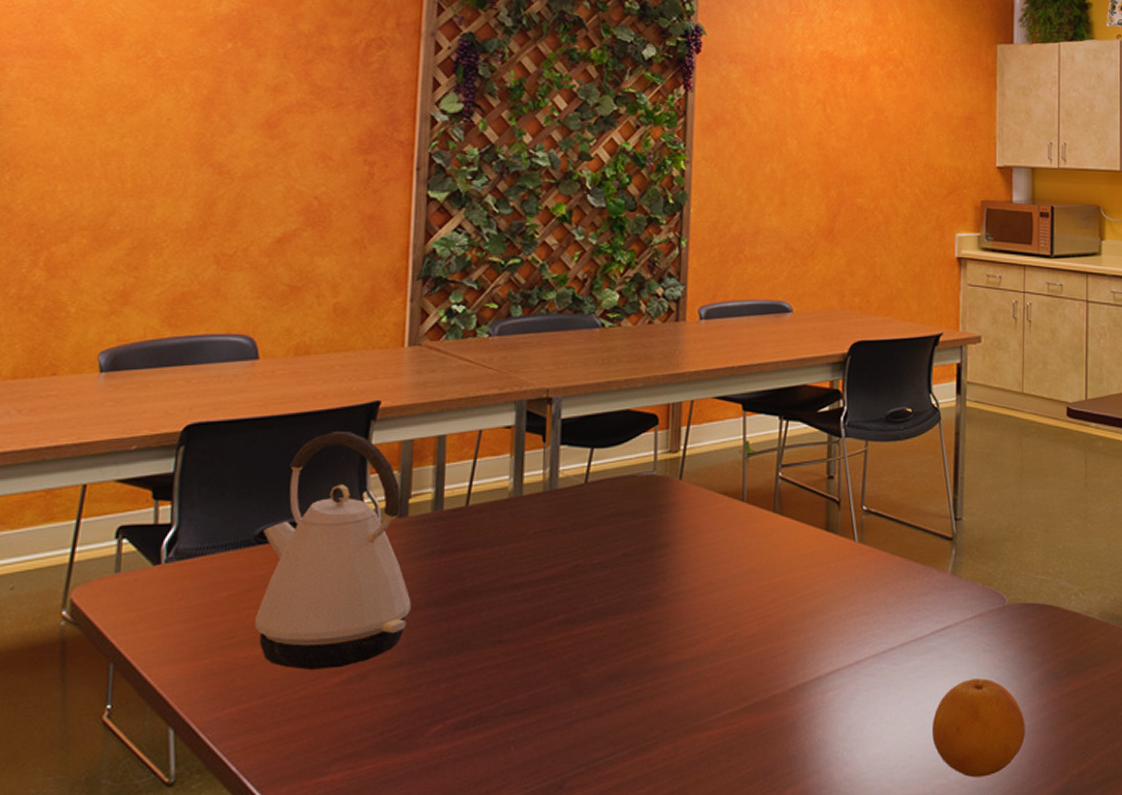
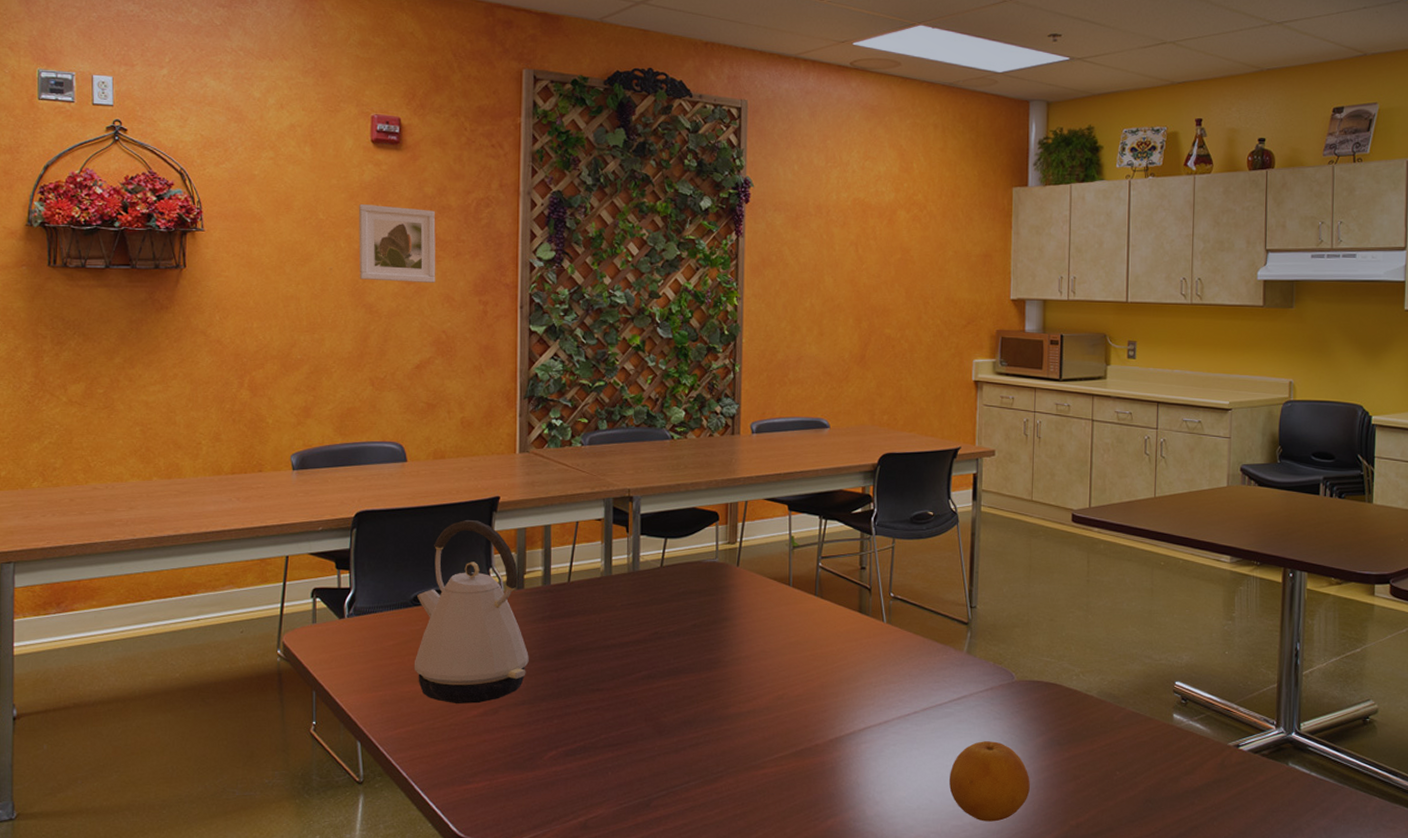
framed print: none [207,41,312,138] -> present [358,204,436,283]

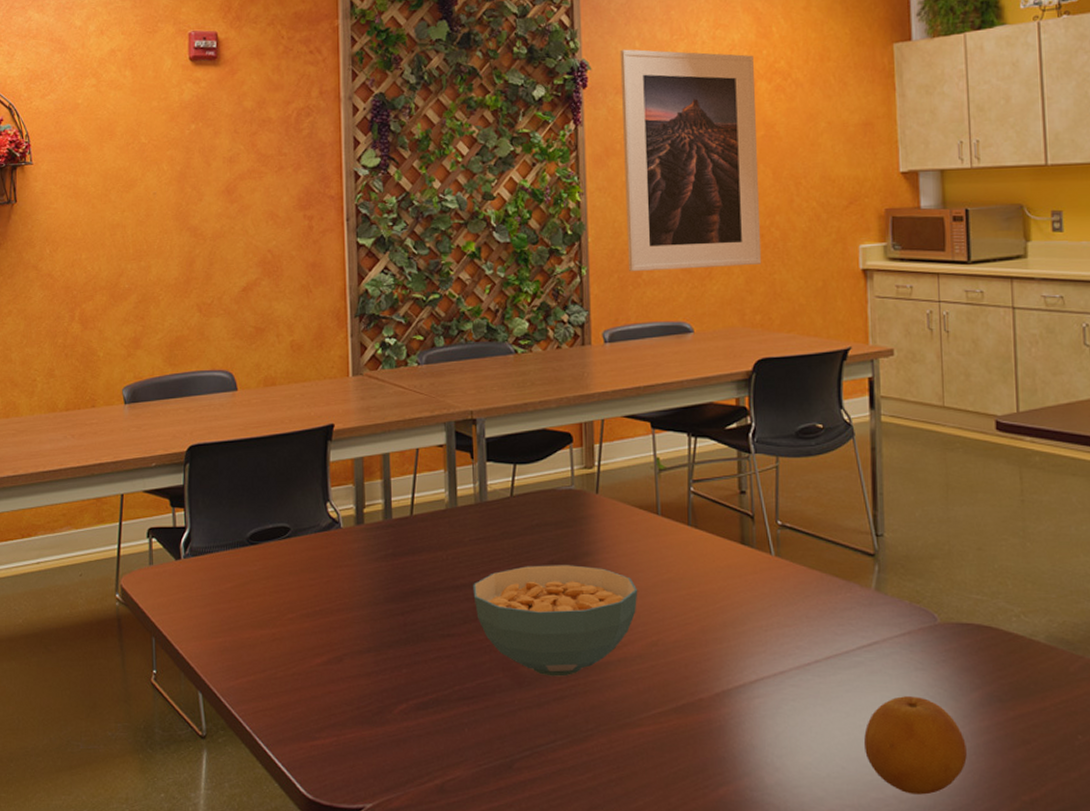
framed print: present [358,204,436,283] -> none [179,124,259,202]
kettle: present [413,520,529,704] -> none [253,451,373,651]
cereal bowl: none [622,628,769,726] -> present [473,565,638,677]
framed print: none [776,171,896,372] -> present [620,49,762,272]

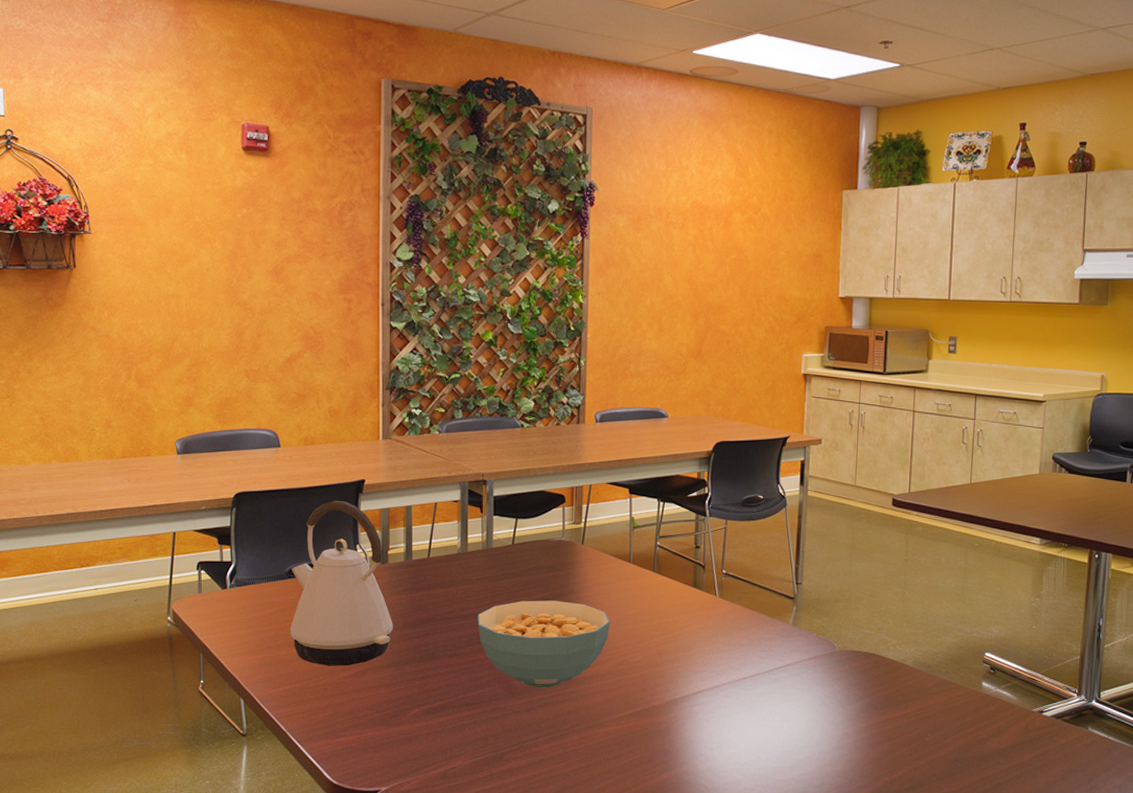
kettle: none [253,451,373,651] -> present [290,501,393,666]
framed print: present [620,49,762,272] -> none [618,175,732,366]
fruit: present [863,696,967,795] -> none [774,705,849,777]

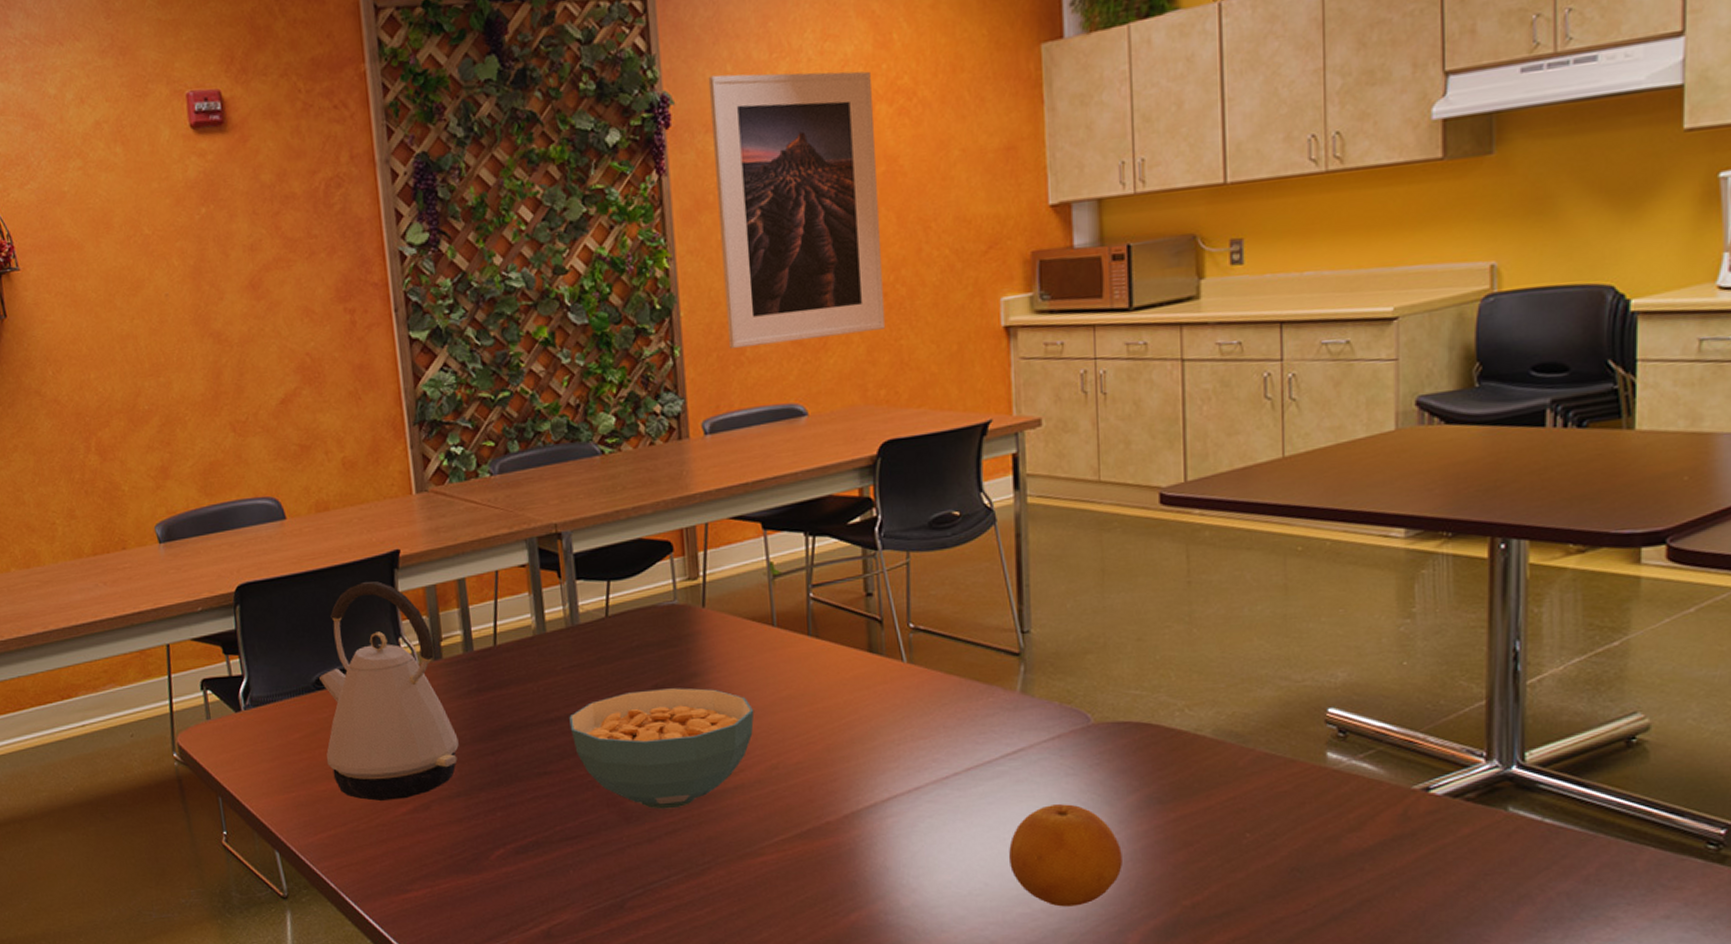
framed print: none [618,175,732,366] -> present [708,71,886,350]
fruit: none [774,705,849,777] -> present [1008,804,1122,907]

